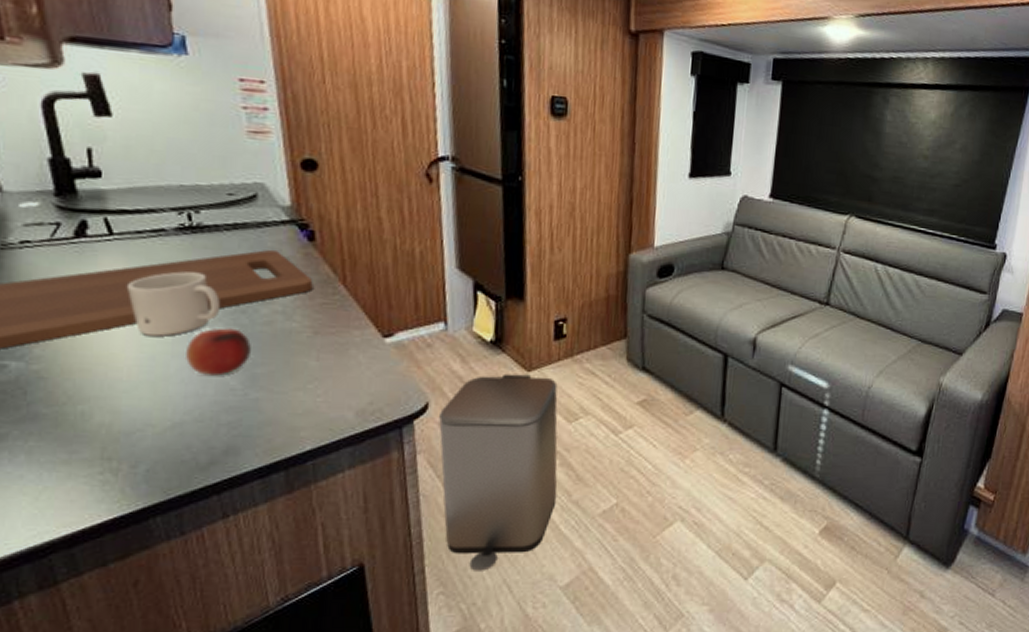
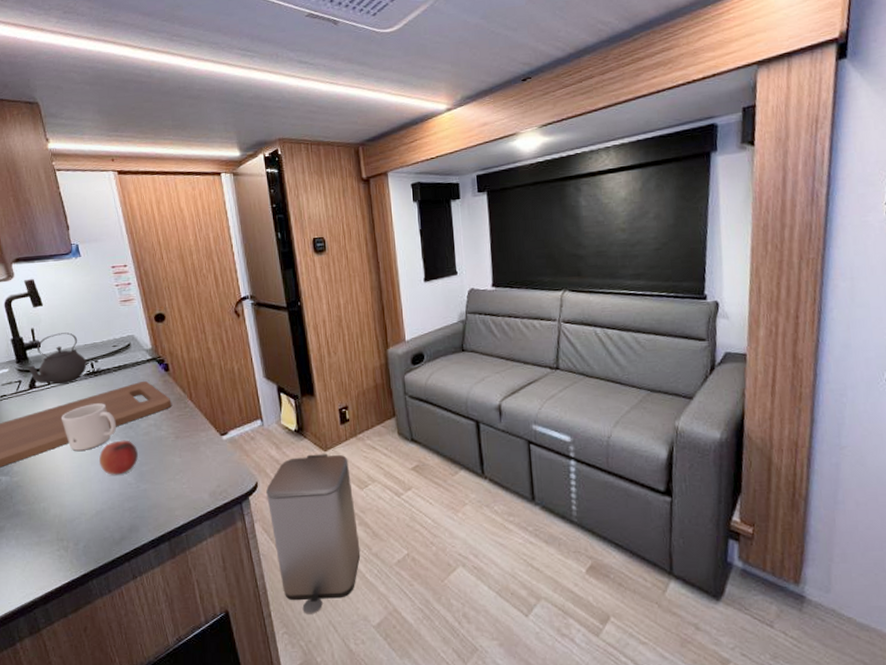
kettle: none [74,161,181,238] -> present [27,332,87,385]

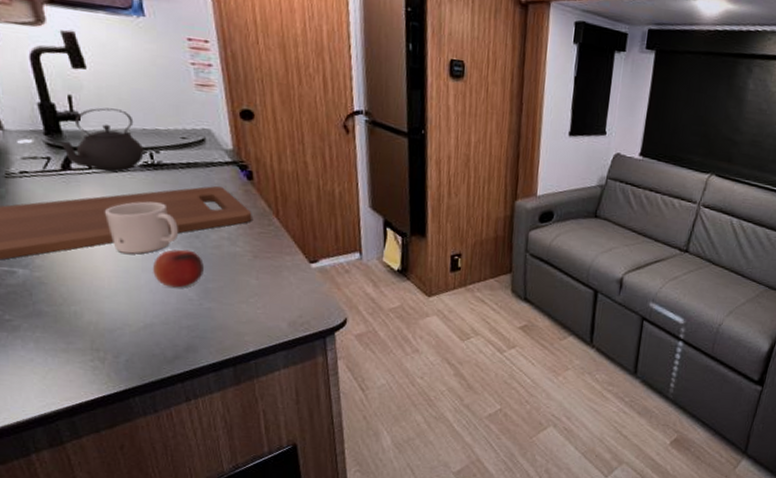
pedal bin: present [266,454,361,614] -> none [355,298,453,456]

